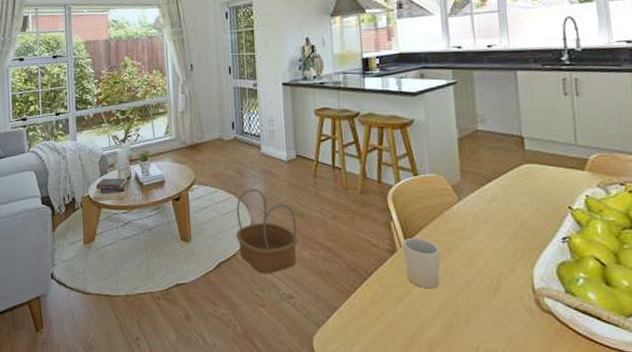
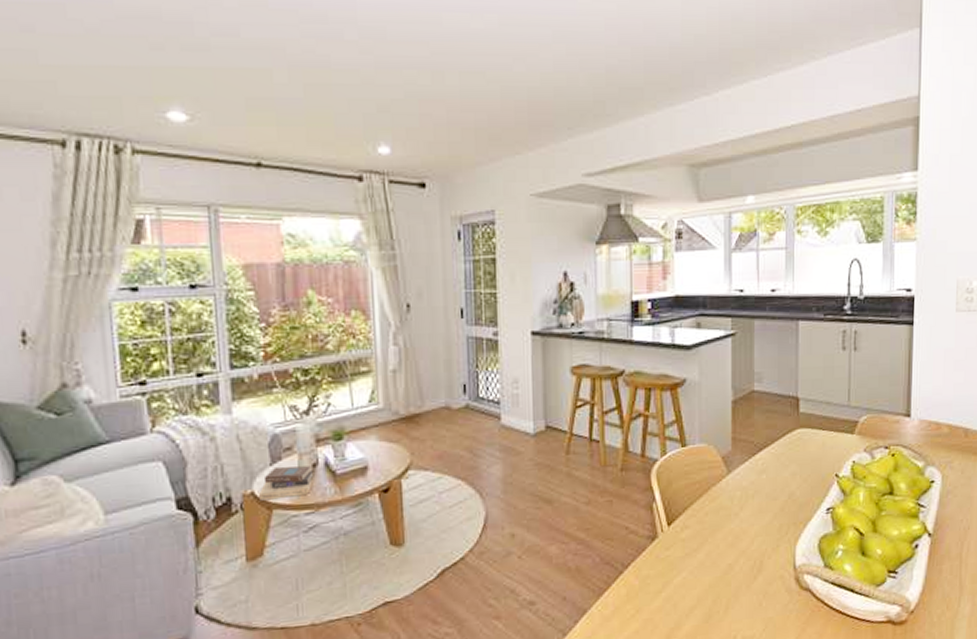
basket: present [235,189,299,274] -> none [465,471,544,579]
mug: present [403,238,440,289] -> none [666,520,704,578]

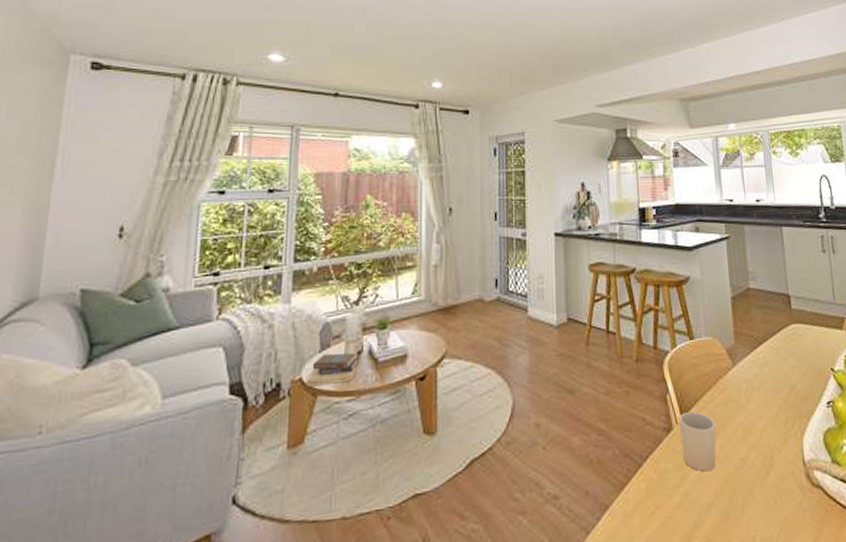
mug: none [666,520,704,578] -> present [680,412,716,472]

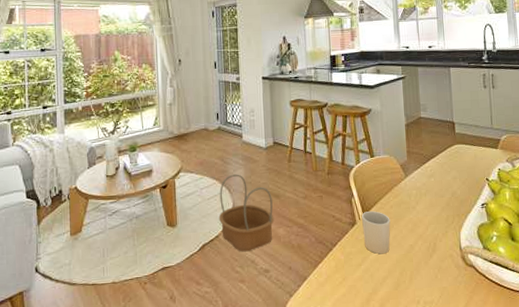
books: present [306,353,358,387] -> none [80,169,117,193]
basket: none [493,361,567,471] -> present [218,174,275,252]

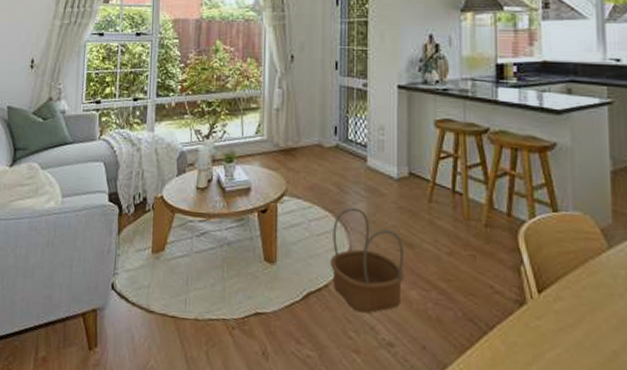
mug: present [362,211,391,255] -> none [536,288,582,356]

